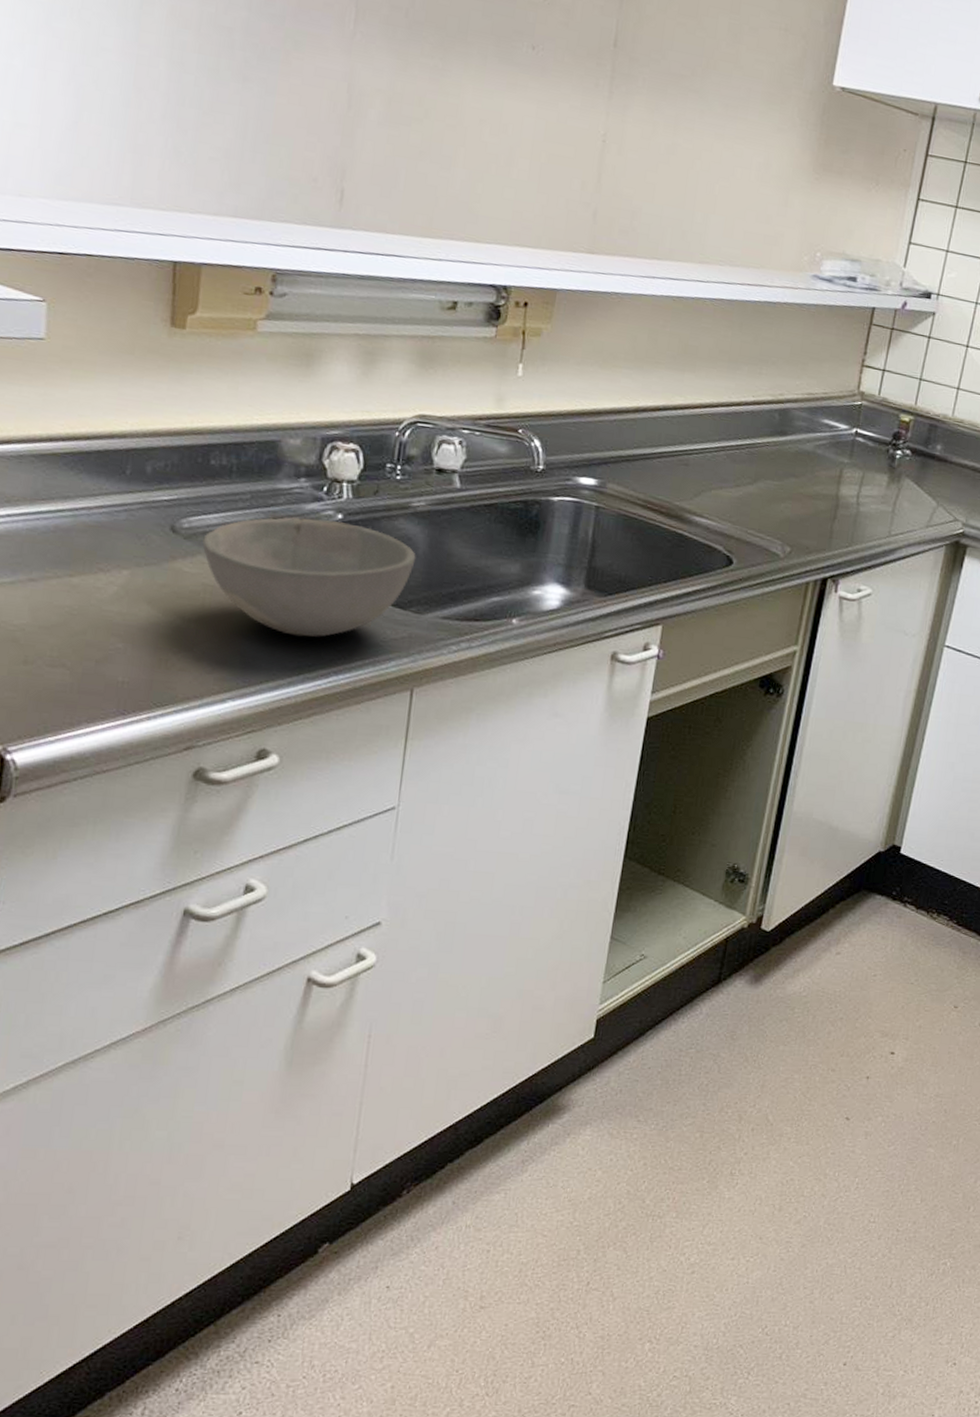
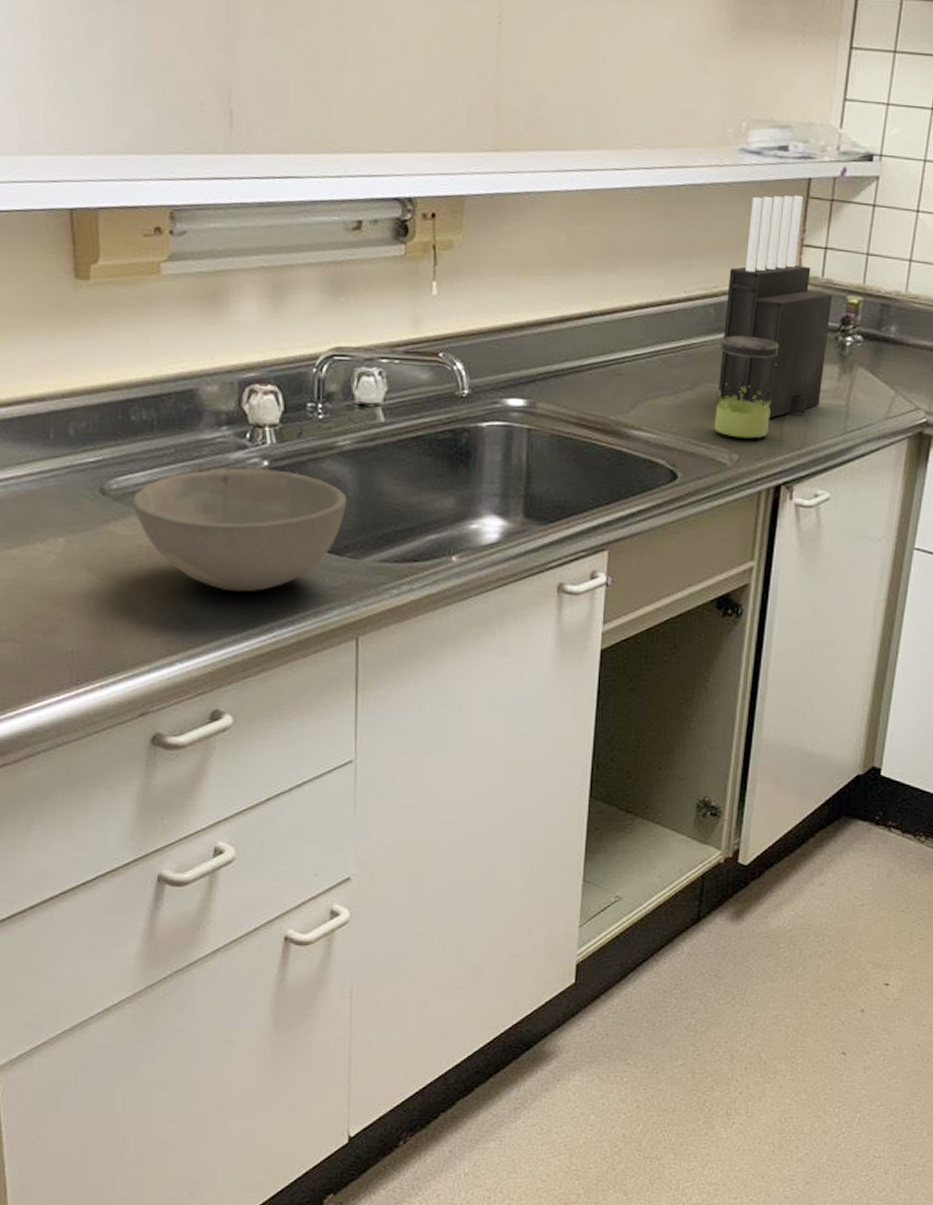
jar: none [770,439,835,534] -> present [714,336,779,439]
knife block: none [774,318,887,517] -> present [717,195,833,419]

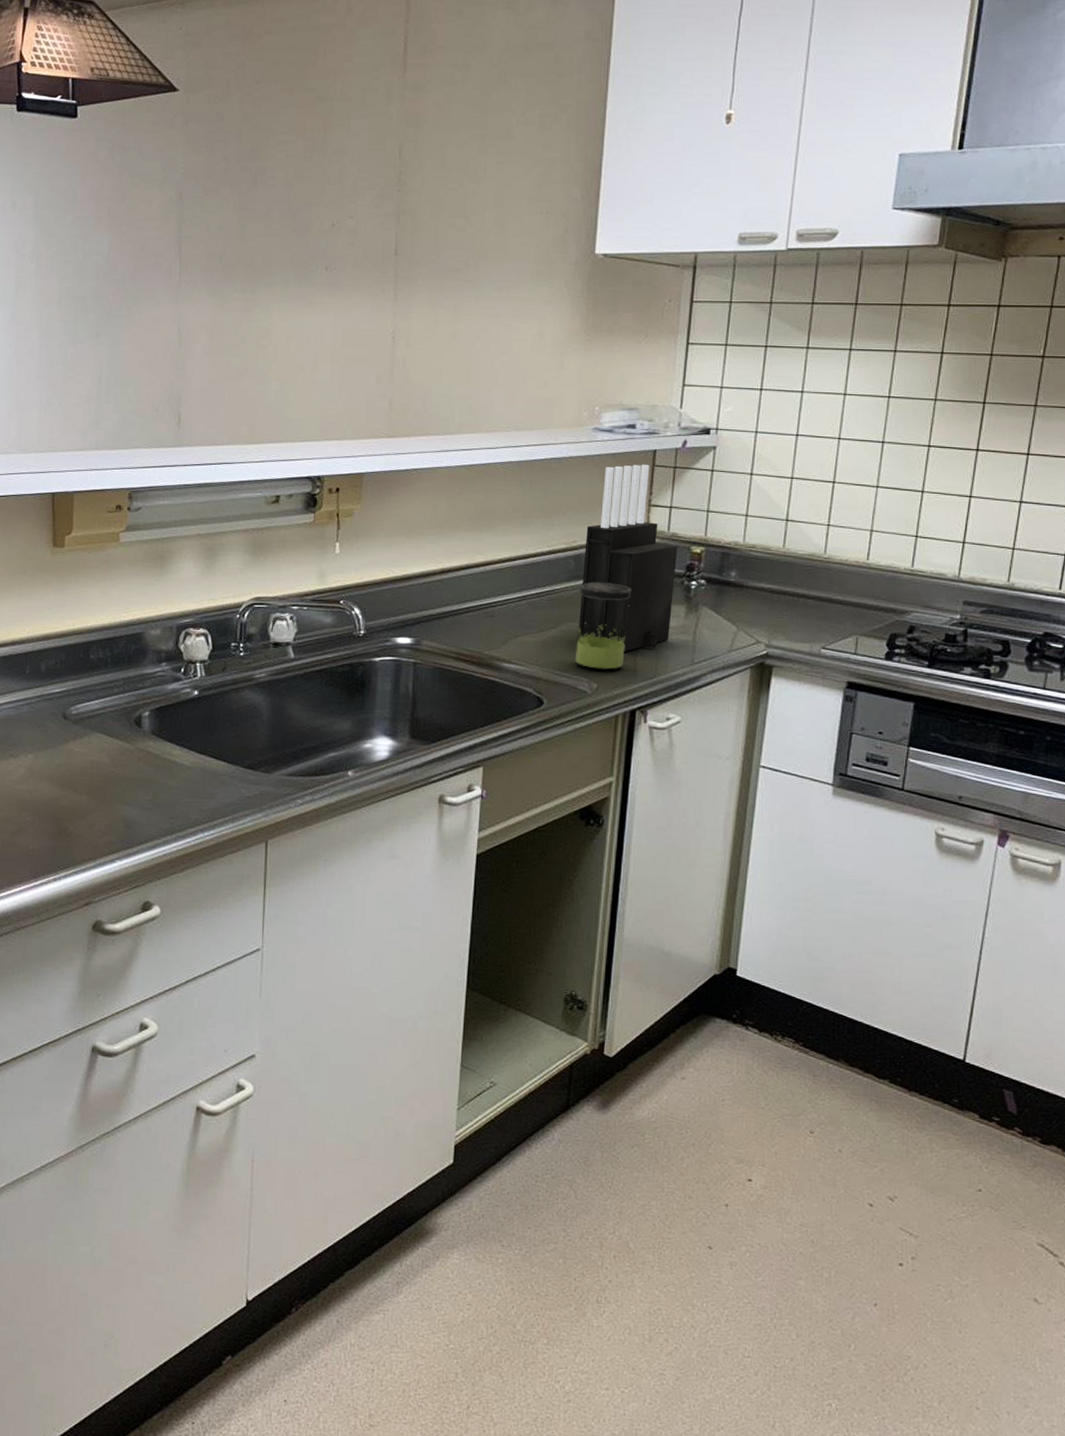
bowl: present [133,468,347,592] -> none [88,697,261,801]

